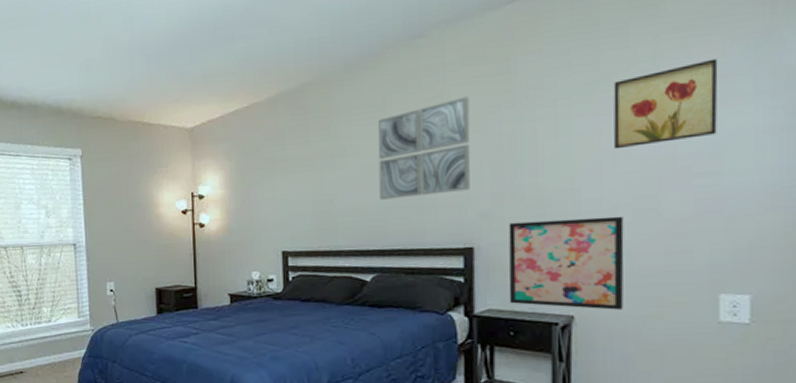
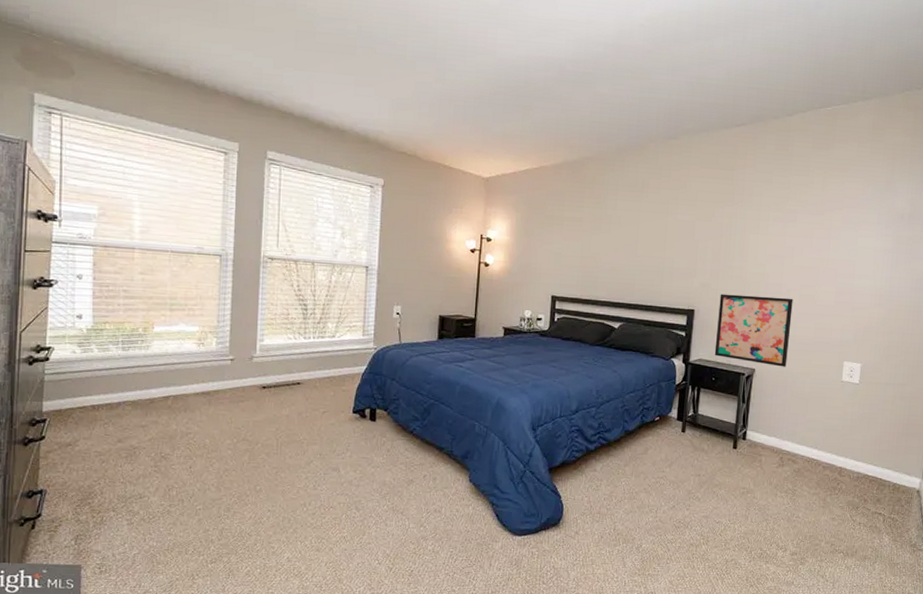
wall art: present [377,96,471,200] -> none [632,191,704,265]
wall art: present [613,58,718,150] -> none [793,194,859,249]

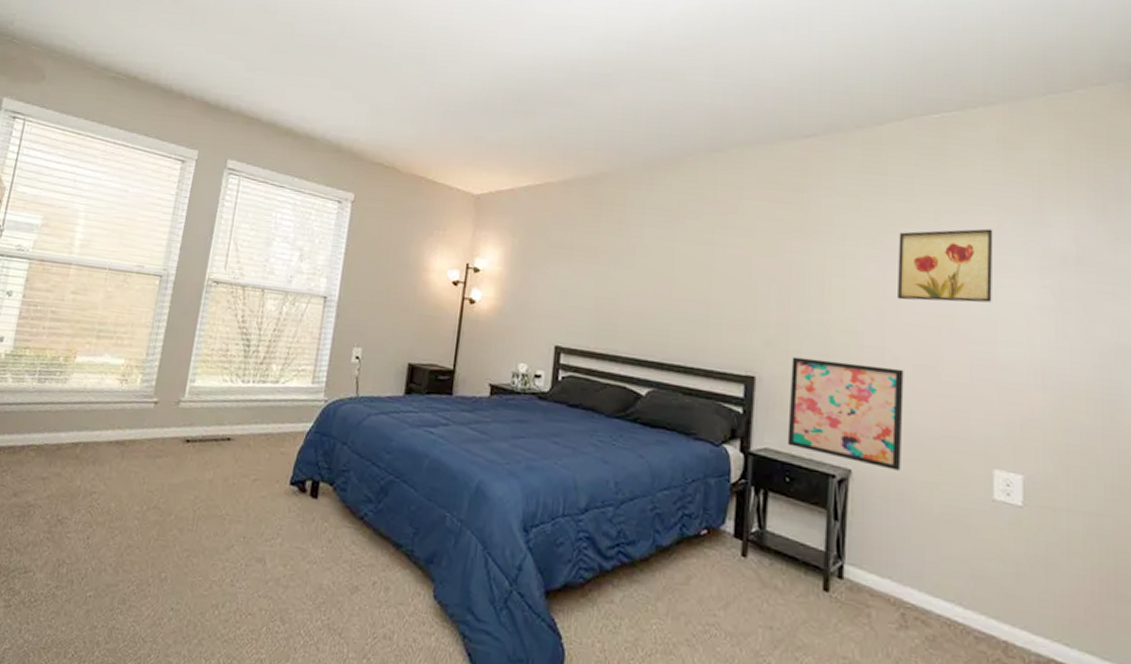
wall art: none [793,194,859,249] -> present [898,228,993,303]

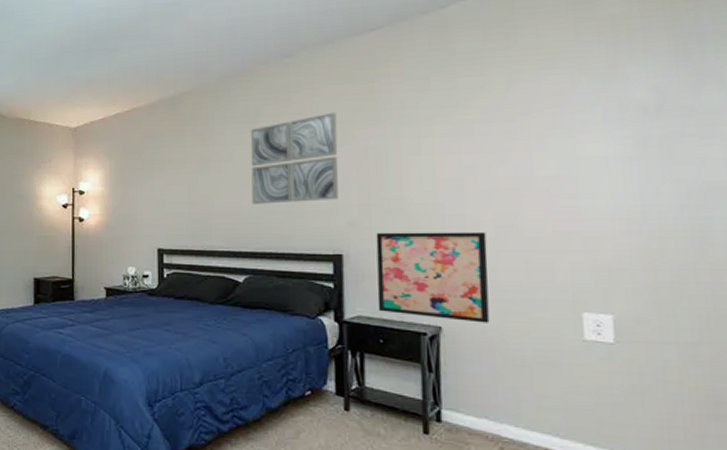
wall art: none [665,218,762,315] -> present [250,112,339,204]
wall art: present [898,228,993,303] -> none [471,90,571,169]

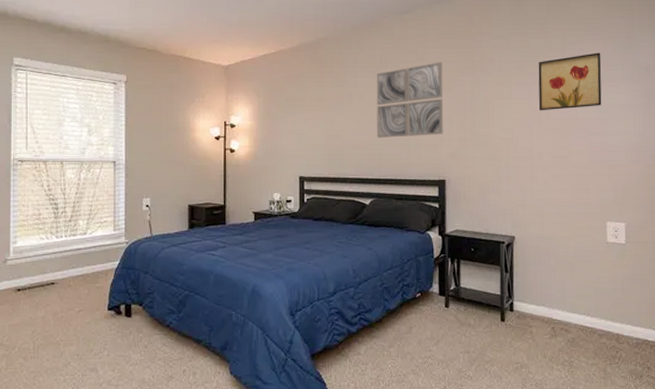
wall art: present [376,231,490,323] -> none [470,161,547,232]
wall art: none [471,90,571,169] -> present [538,52,602,111]

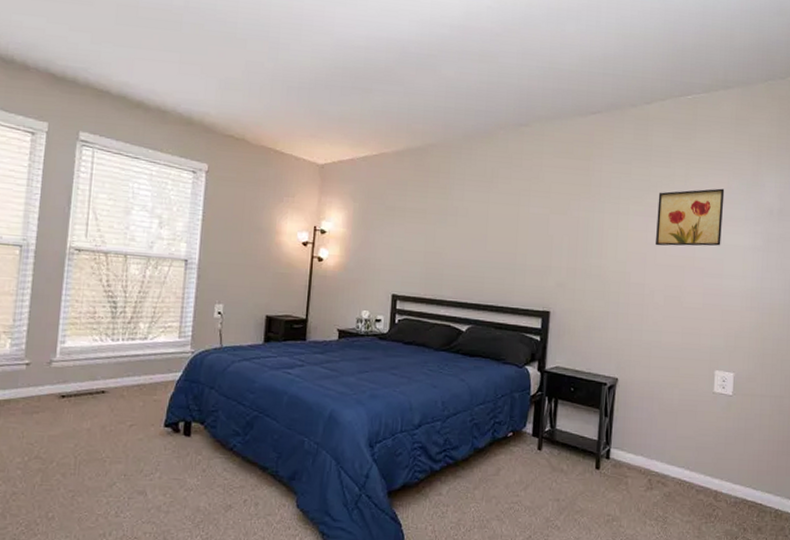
wall art: present [376,62,443,138] -> none [481,182,558,262]

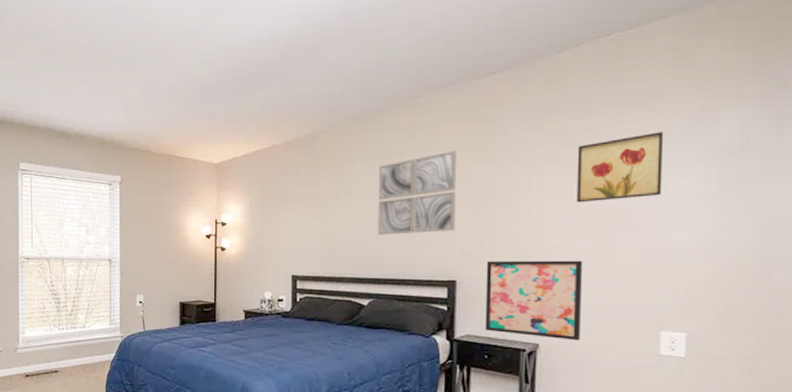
wall art: none [481,182,558,262] -> present [378,150,457,235]
wall art: none [572,294,658,376] -> present [485,260,583,341]

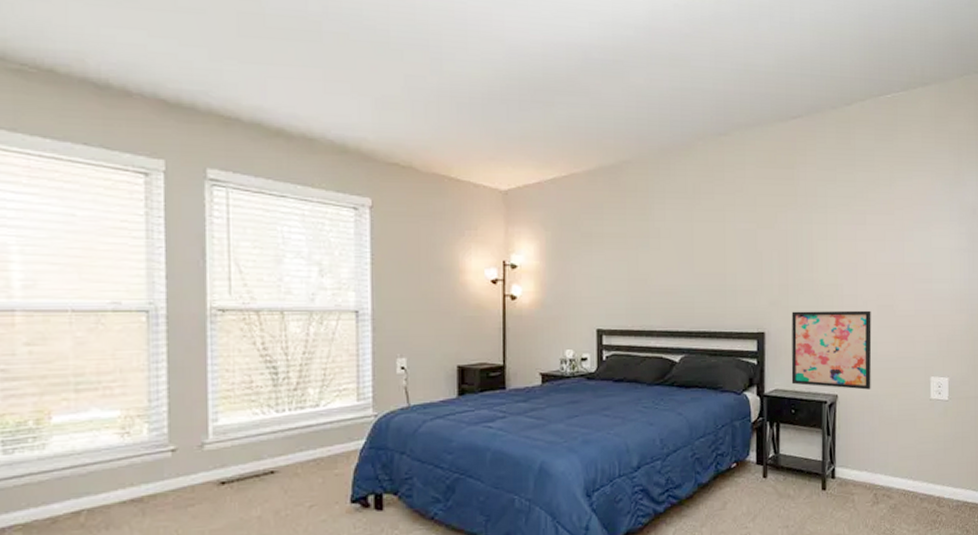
wall art: present [378,150,457,235] -> none [688,194,763,283]
wall art: present [577,131,664,203] -> none [865,190,929,255]

